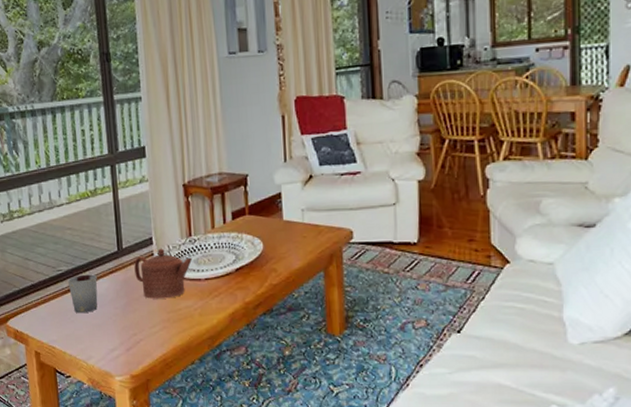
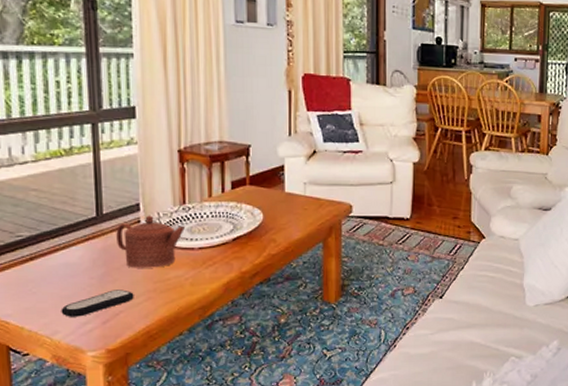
cup: present [67,274,98,314] -> none [29,241,69,285]
remote control: none [93,319,151,344] -> present [61,289,134,317]

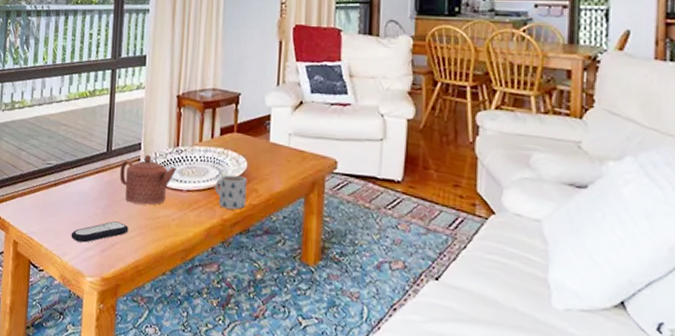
mug: none [230,228,265,261] -> present [215,174,247,210]

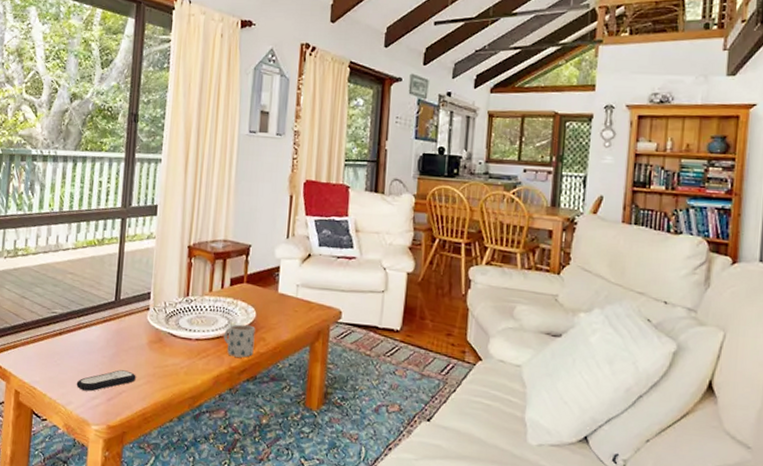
teapot: present [120,154,177,205] -> none [128,303,187,354]

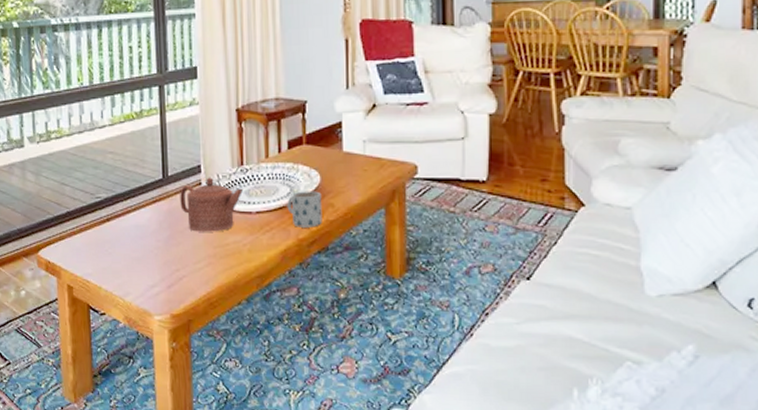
remote control: present [76,370,136,392] -> none [132,253,196,279]
teapot: none [128,303,187,354] -> present [180,177,244,232]

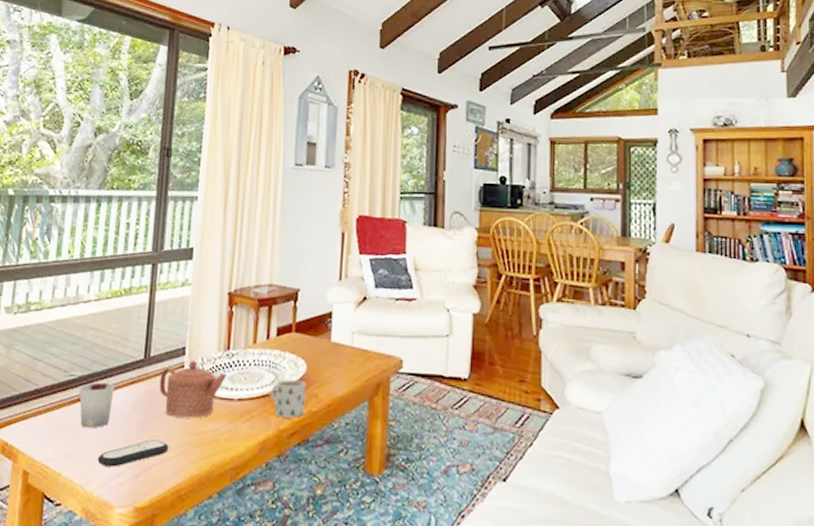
cup: none [106,203,139,246] -> present [79,382,115,429]
remote control: none [132,253,196,279] -> present [97,439,169,467]

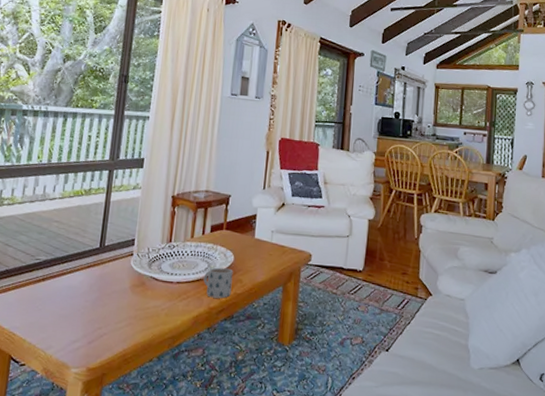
cup: present [79,382,115,429] -> none [43,265,74,303]
remote control: present [97,439,169,467] -> none [57,313,118,335]
teapot: present [159,360,228,419] -> none [111,249,169,297]

